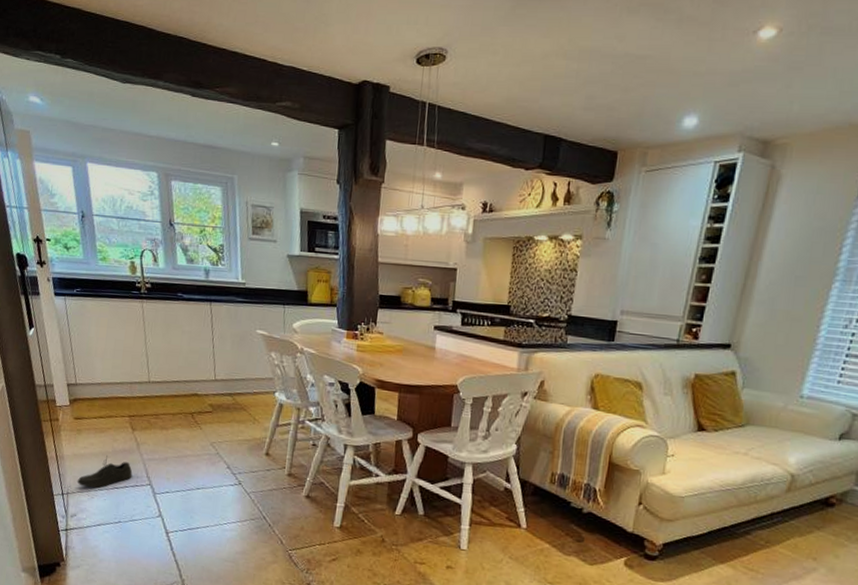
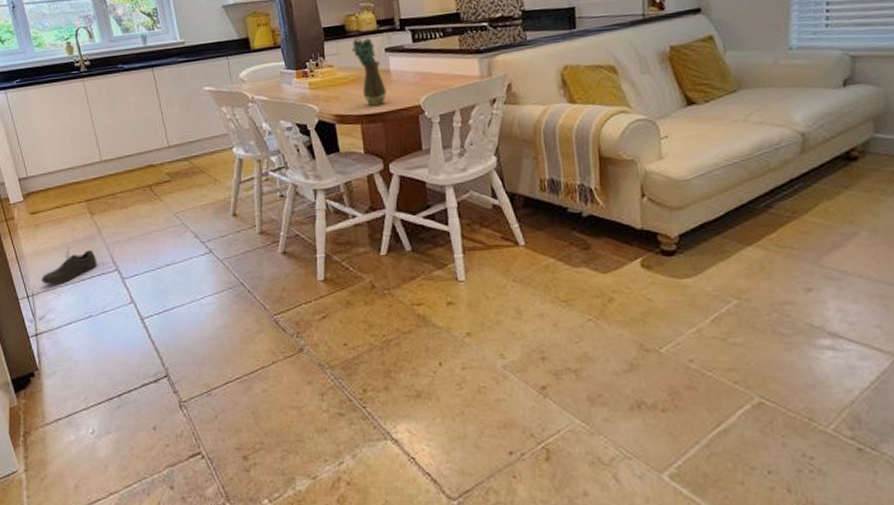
vase: none [403,309,429,379] -> present [352,36,387,107]

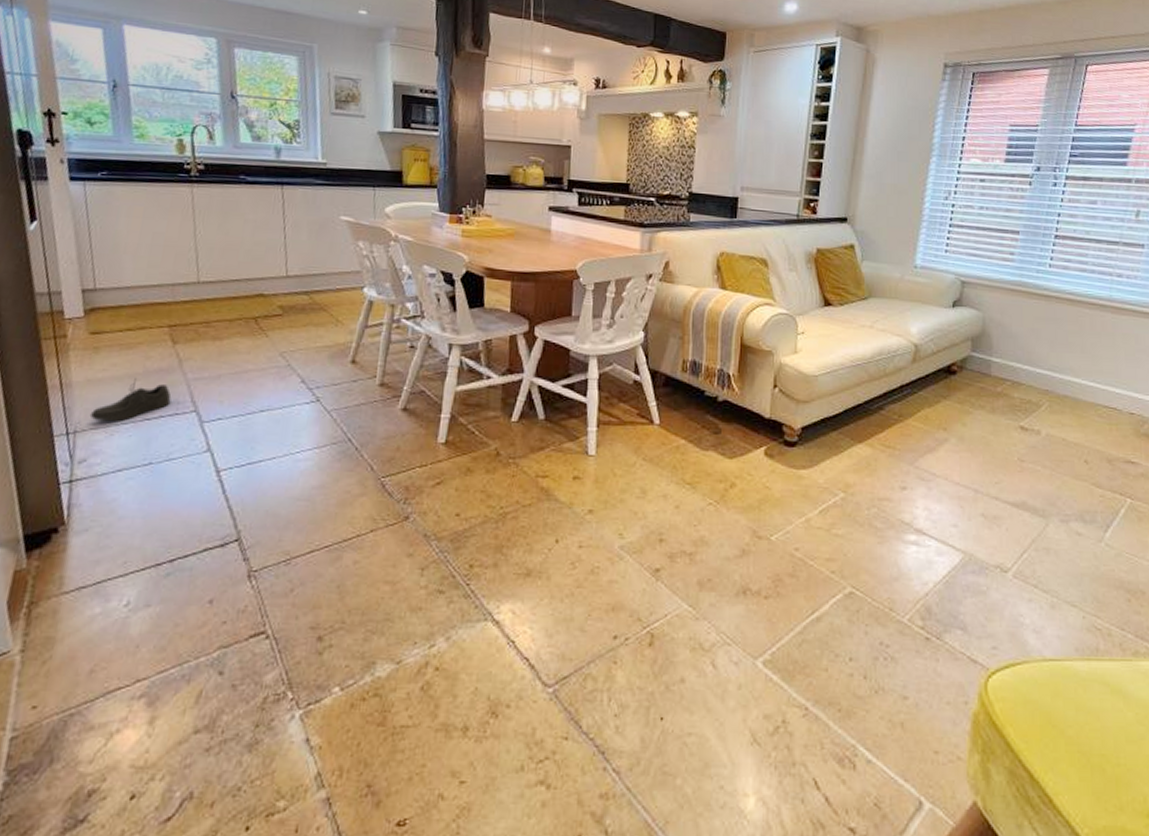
vase: present [352,36,387,107] -> none [514,189,544,265]

